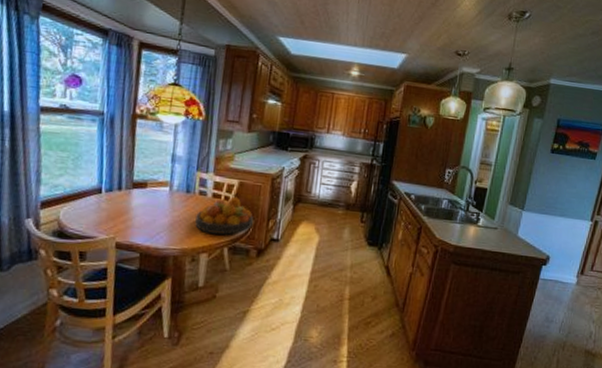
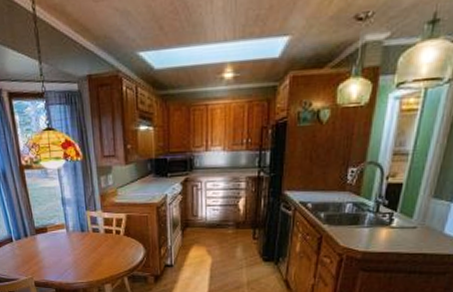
fruit bowl: present [195,196,253,235] -> none [94,229,146,266]

